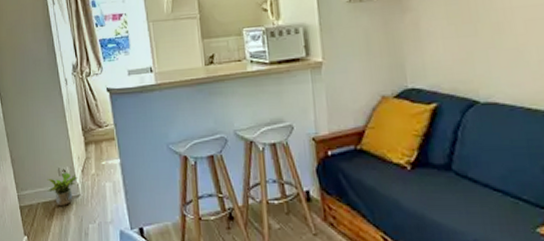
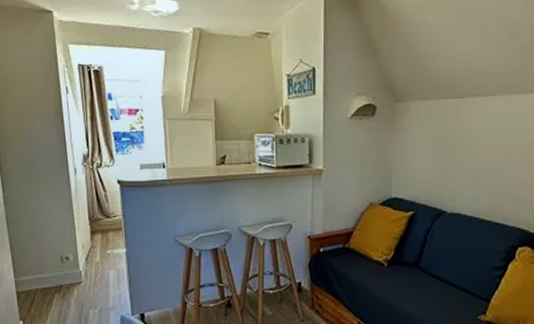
potted plant: present [47,172,78,206] -> none [48,259,81,292]

